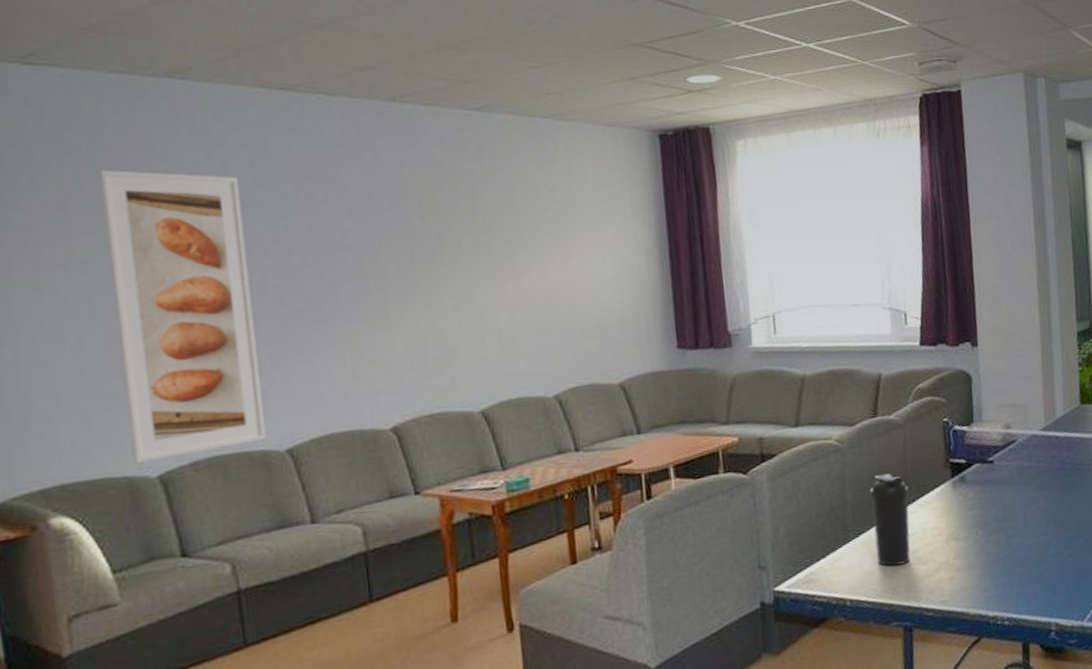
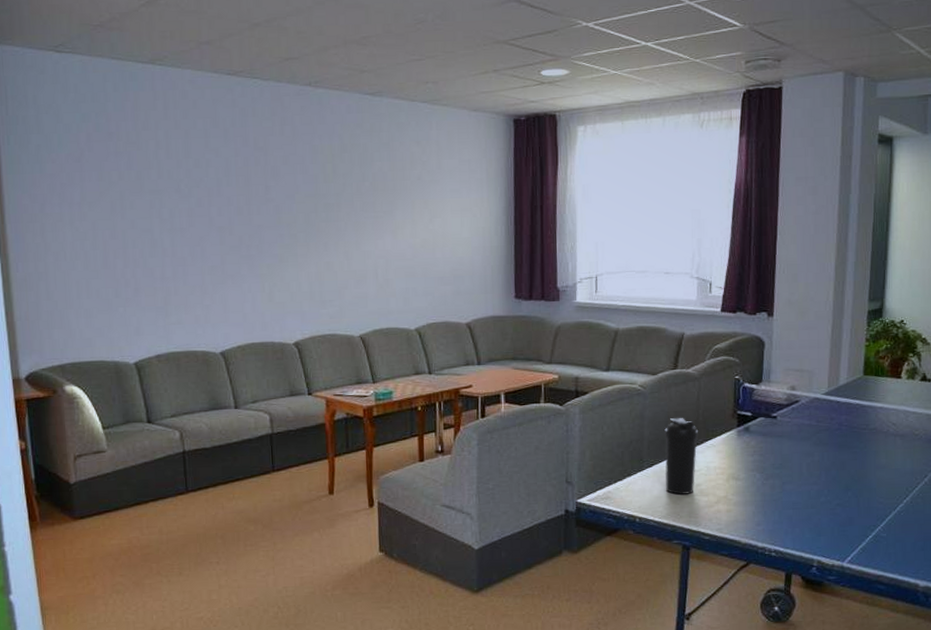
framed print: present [98,169,266,464] -> none [102,133,207,352]

